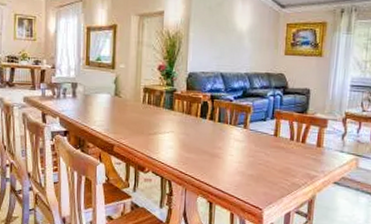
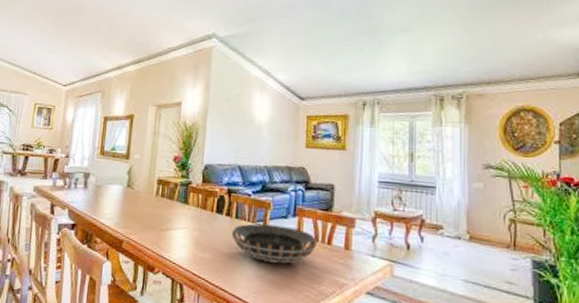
decorative bowl: none [214,126,293,160] -> present [231,223,317,263]

